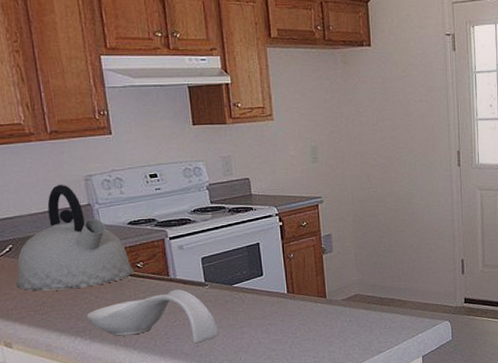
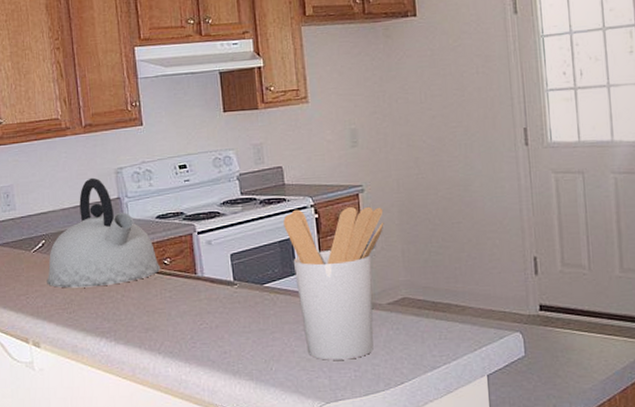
spoon rest: present [86,289,219,344] -> none [112,288,249,350]
utensil holder: none [251,216,340,350] -> present [283,206,384,360]

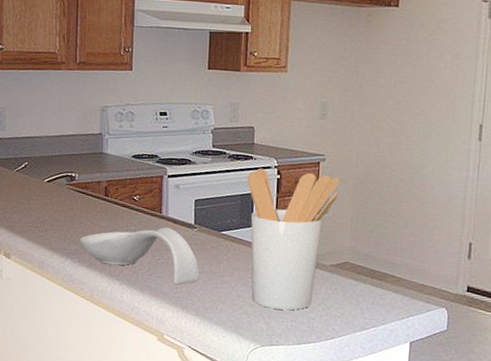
kettle: present [46,177,161,288] -> none [24,111,130,212]
spoon rest: none [112,288,249,350] -> present [79,227,200,286]

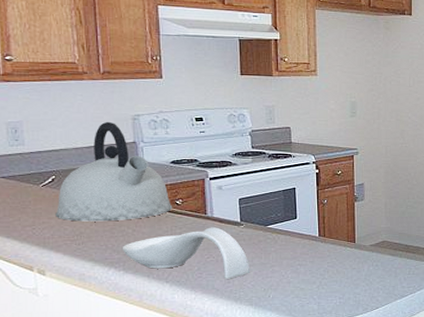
kettle: none [24,111,130,212] -> present [55,121,173,222]
utensil holder: present [247,168,340,311] -> none [288,164,373,290]

